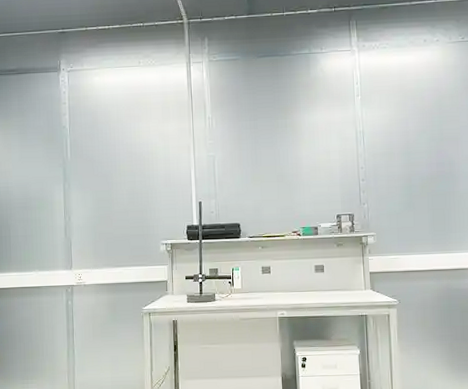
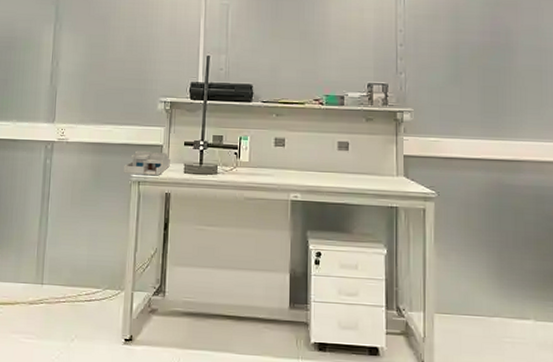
desk organizer: none [136,286,175,307] -> present [124,150,170,175]

